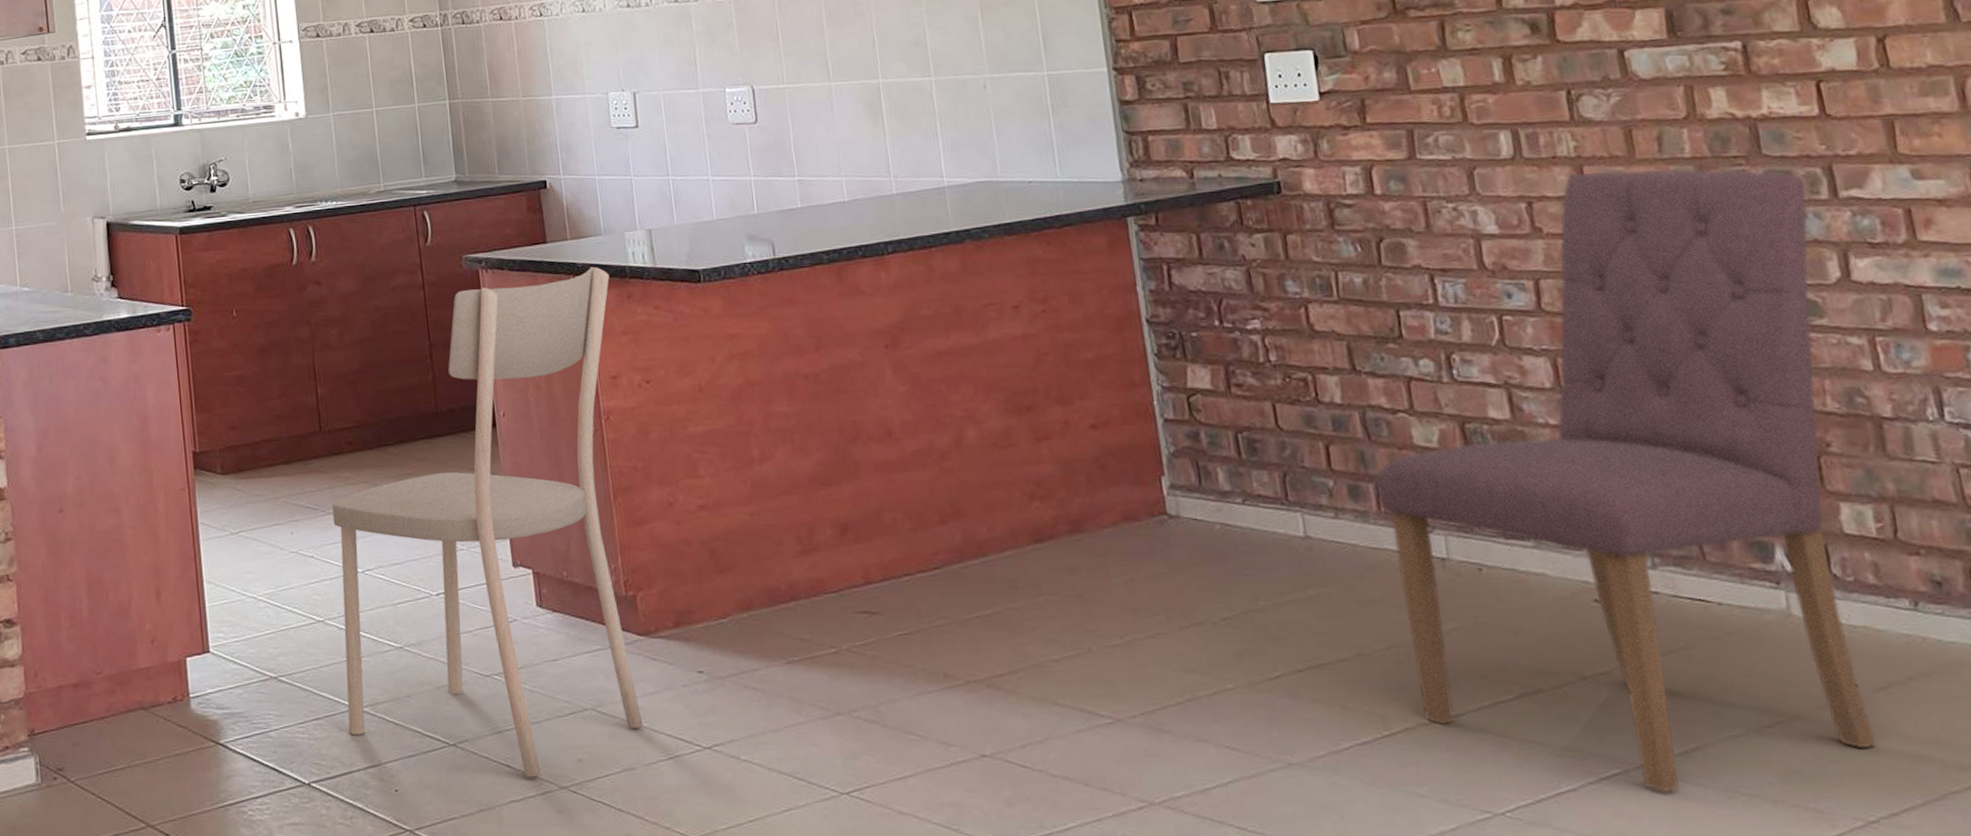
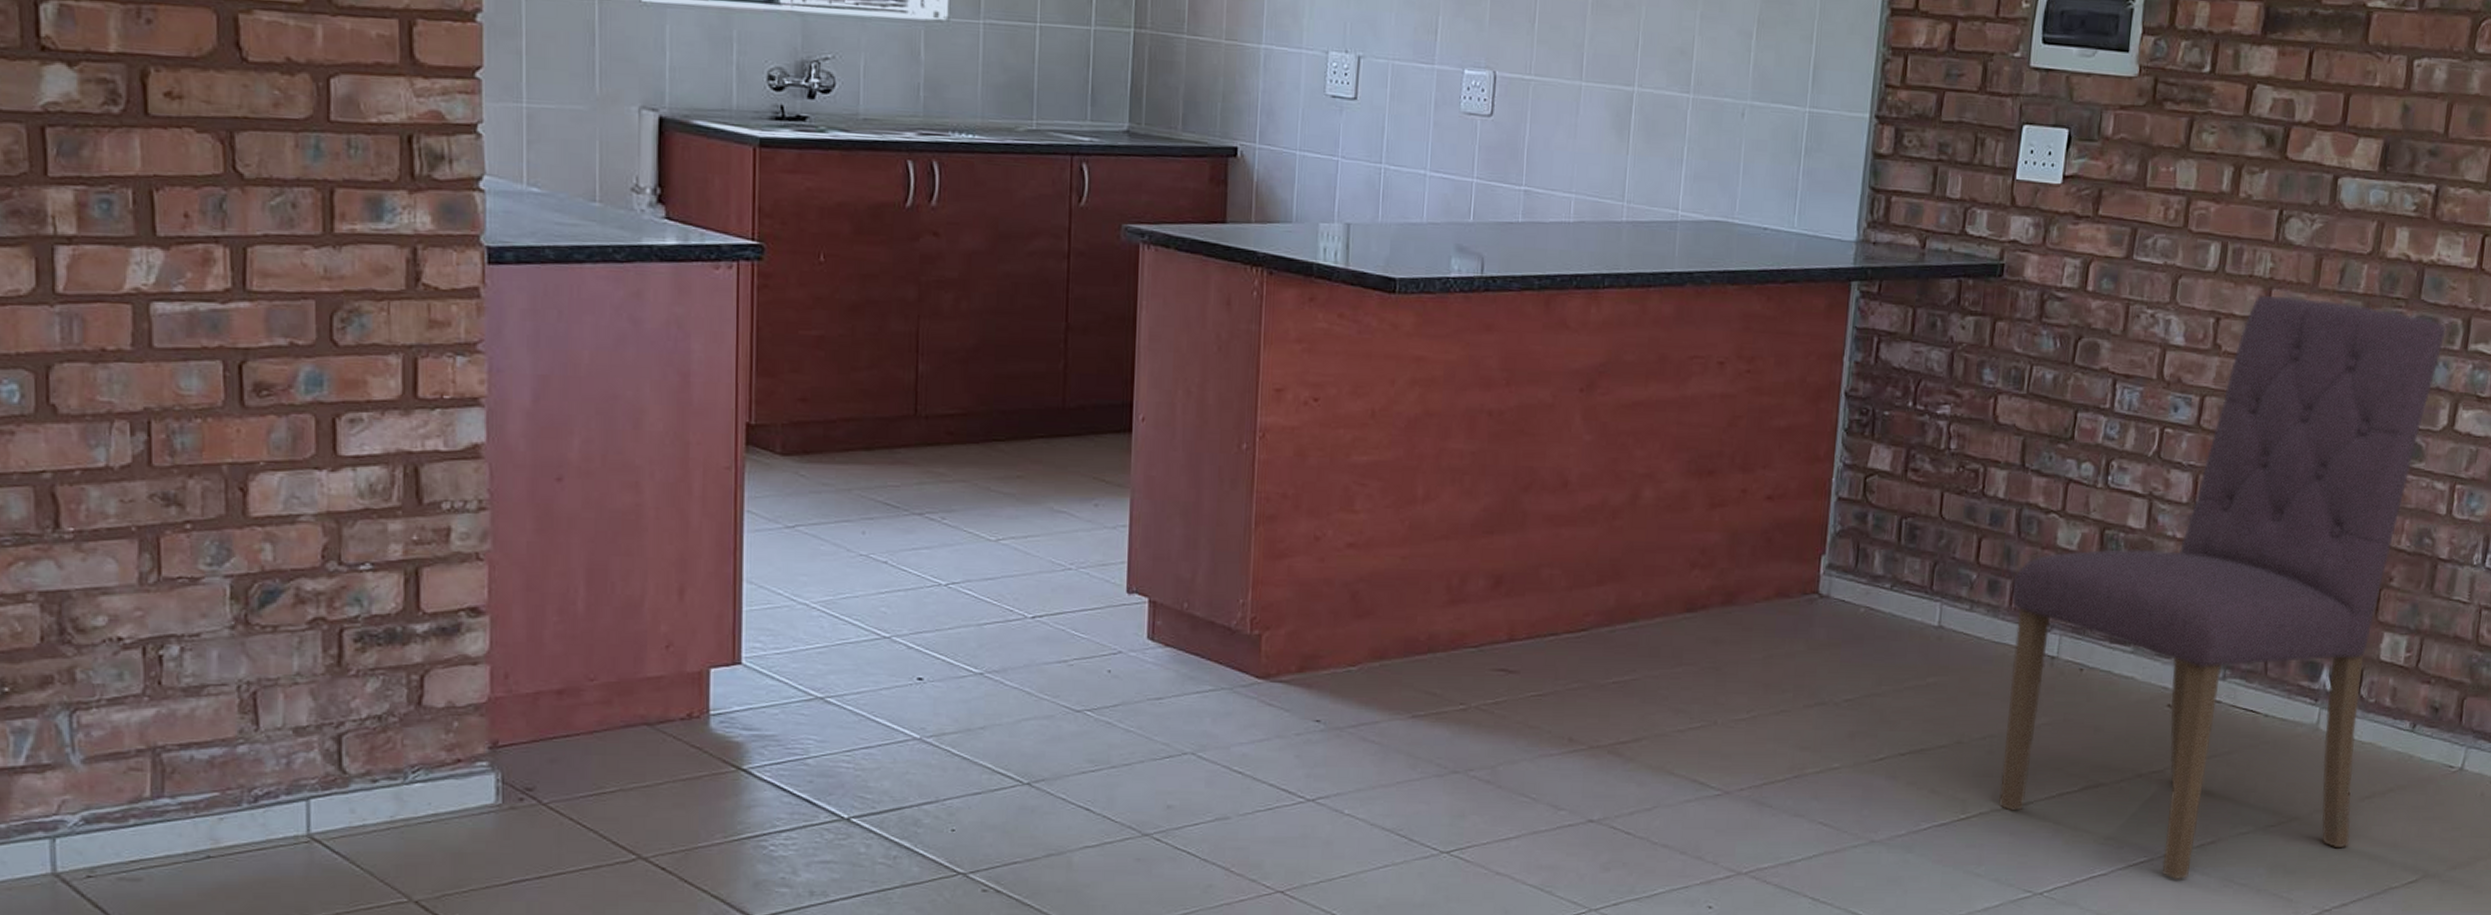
dining chair: present [332,266,644,778] -> none [905,258,1293,823]

